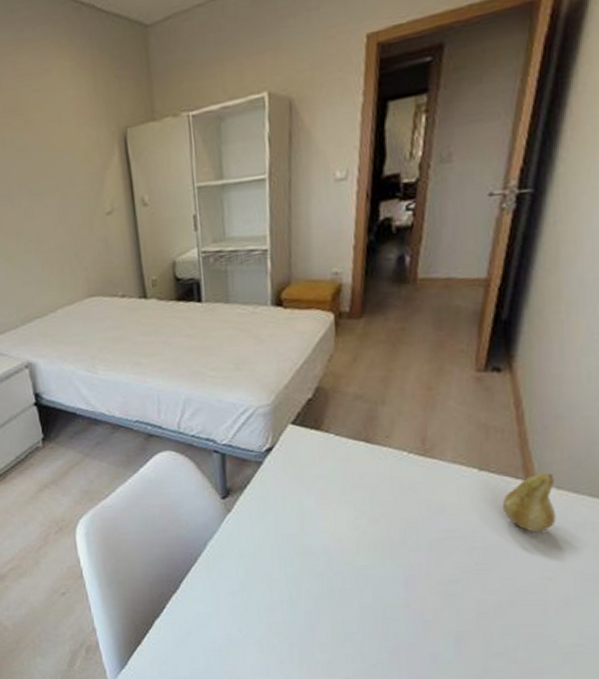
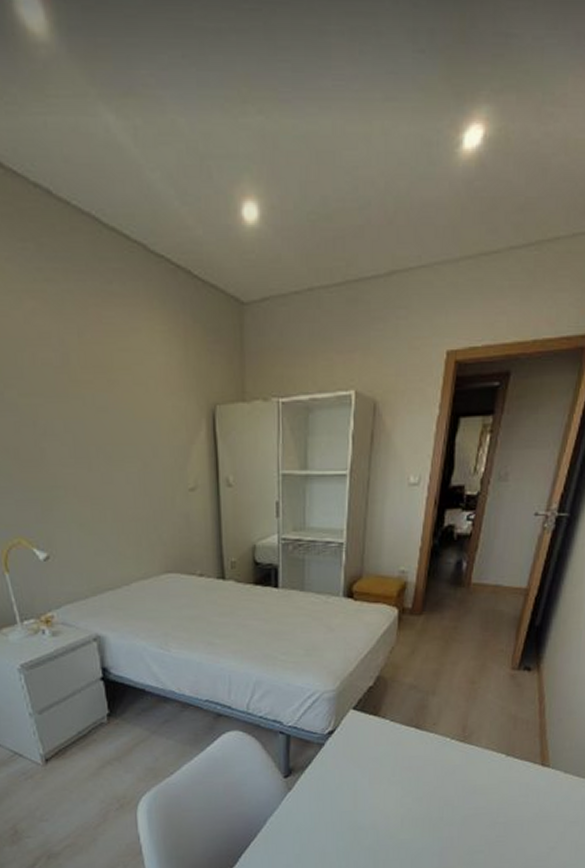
fruit: present [502,473,556,533] -> none [521,759,564,810]

